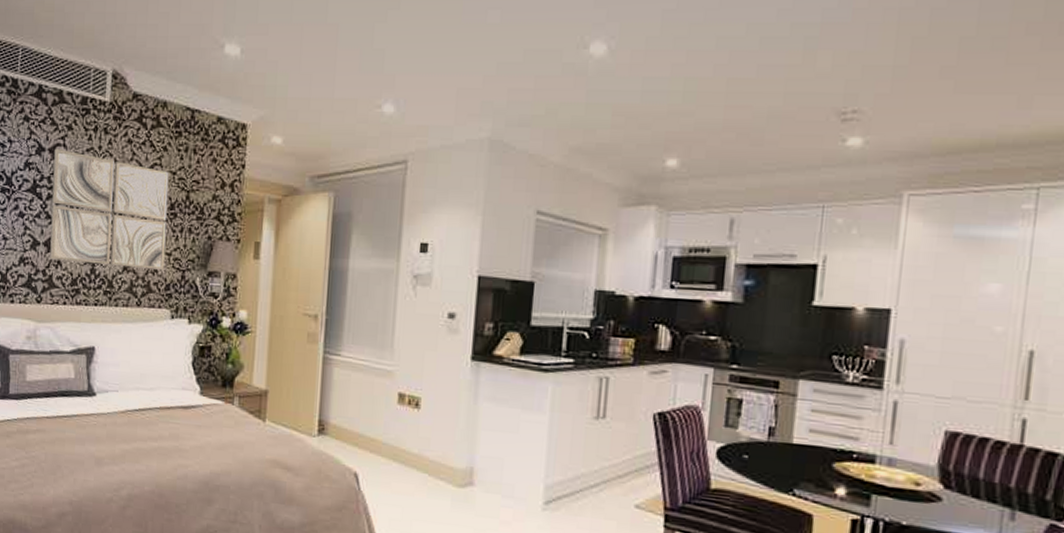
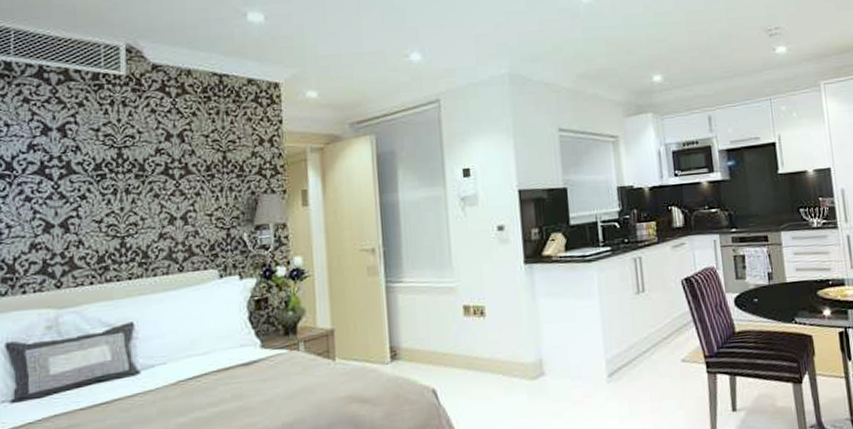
wall art: present [50,148,169,270] -> none [64,126,206,241]

